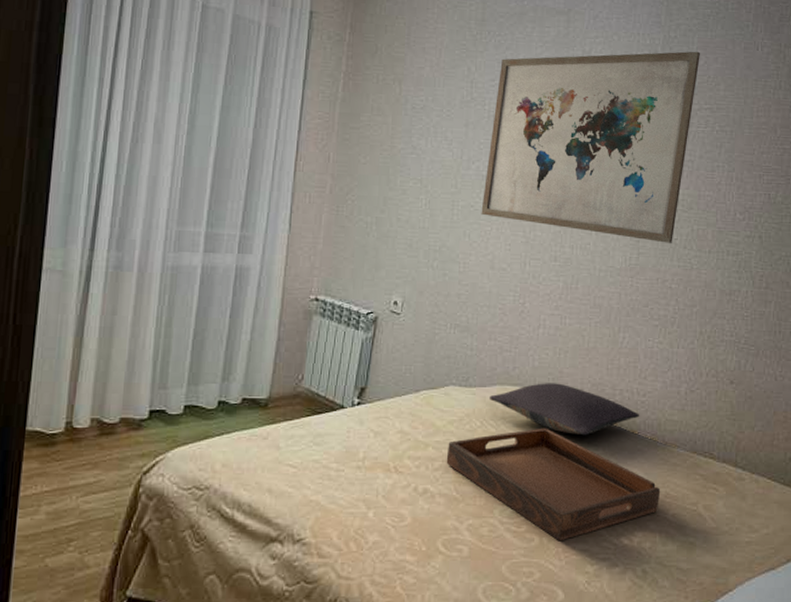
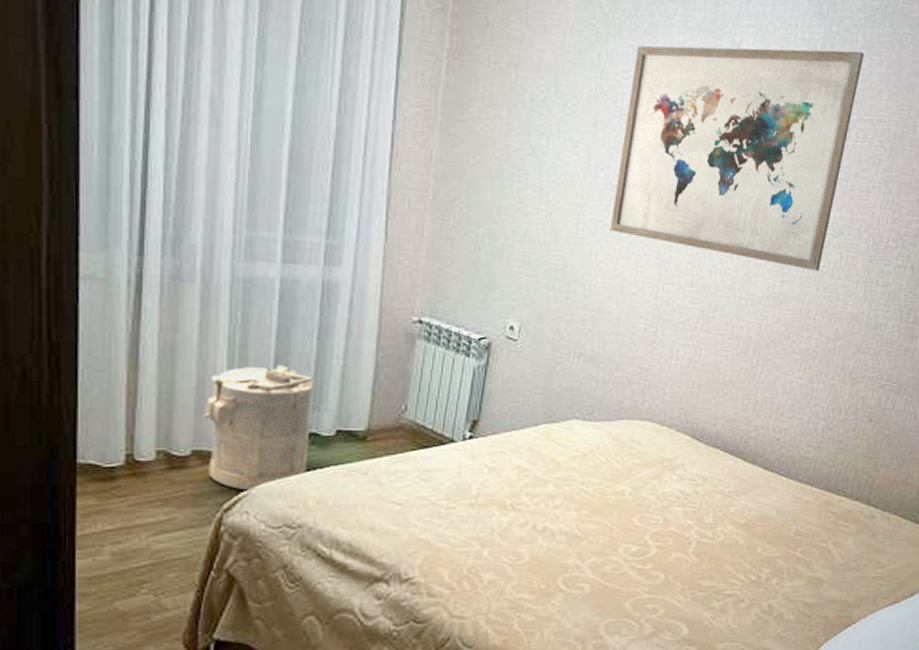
laundry hamper: none [132,341,224,455] -> present [204,365,313,491]
serving tray: present [446,428,661,542] -> none [567,464,791,579]
pillow: present [489,383,639,436] -> none [615,418,774,473]

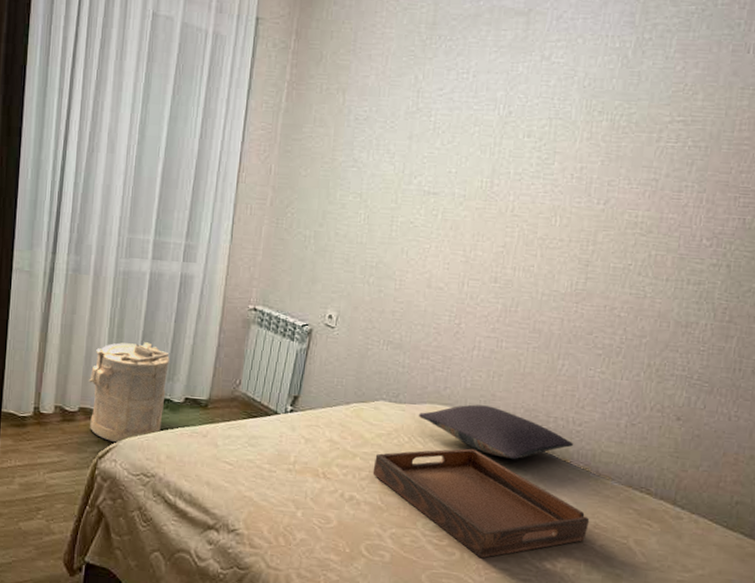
serving tray: none [567,464,791,579] -> present [372,448,590,559]
wall art: present [610,45,864,271] -> none [420,55,678,269]
pillow: none [615,418,774,473] -> present [418,404,573,460]

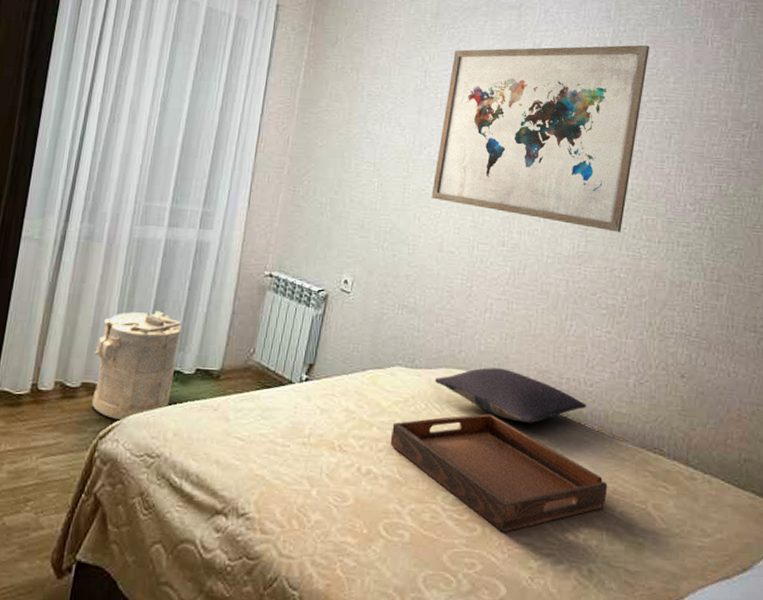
wall art: none [420,55,678,269] -> present [431,45,649,232]

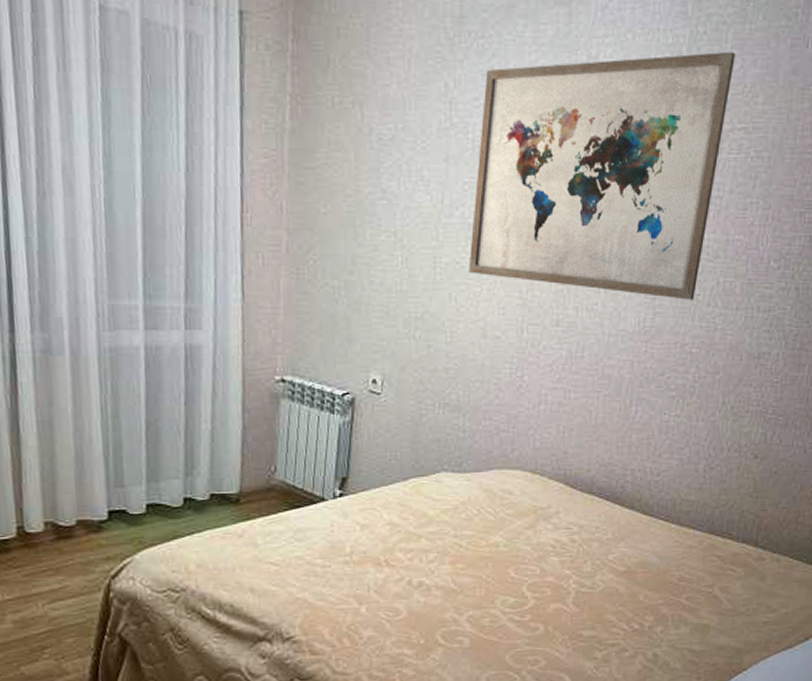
laundry hamper: present [92,311,182,421] -> none [85,432,186,557]
serving tray: present [390,413,608,533] -> none [441,513,674,629]
pillow: present [434,367,586,424] -> none [485,465,652,520]

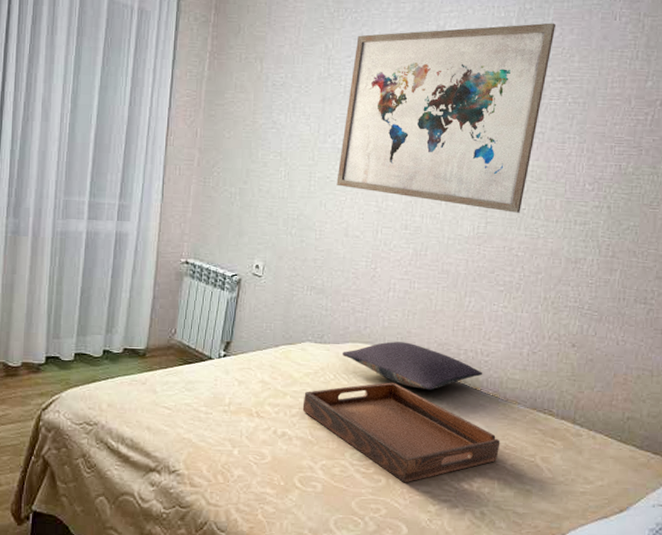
serving tray: none [441,513,674,629] -> present [302,382,501,483]
pillow: none [485,465,652,520] -> present [341,341,482,391]

